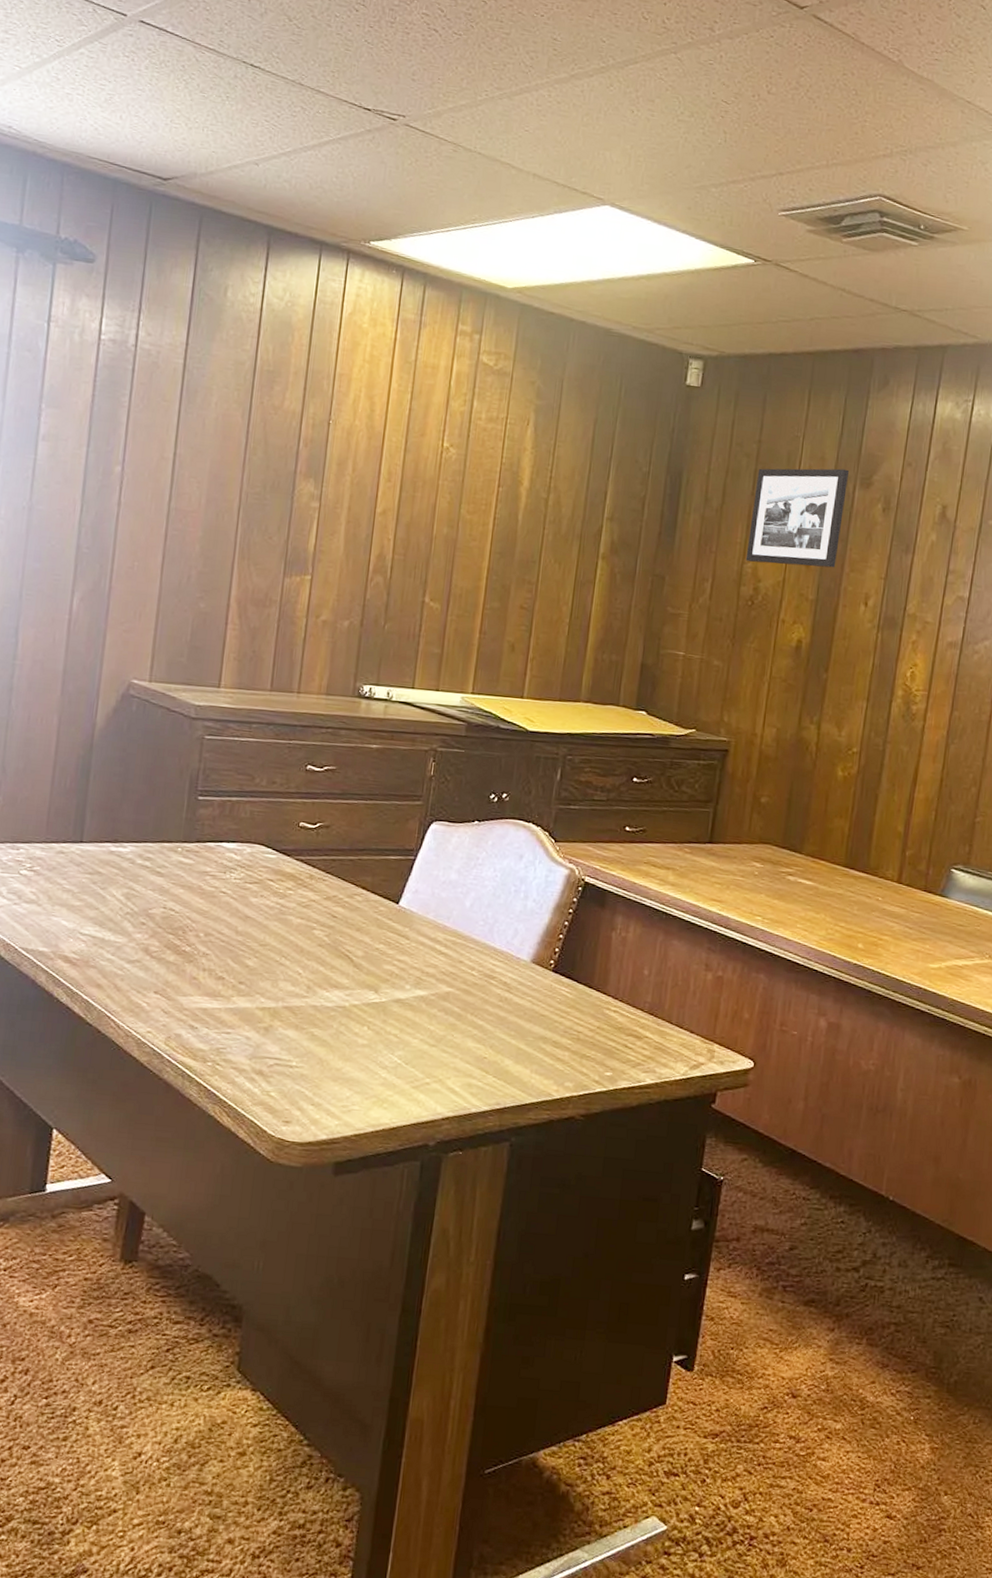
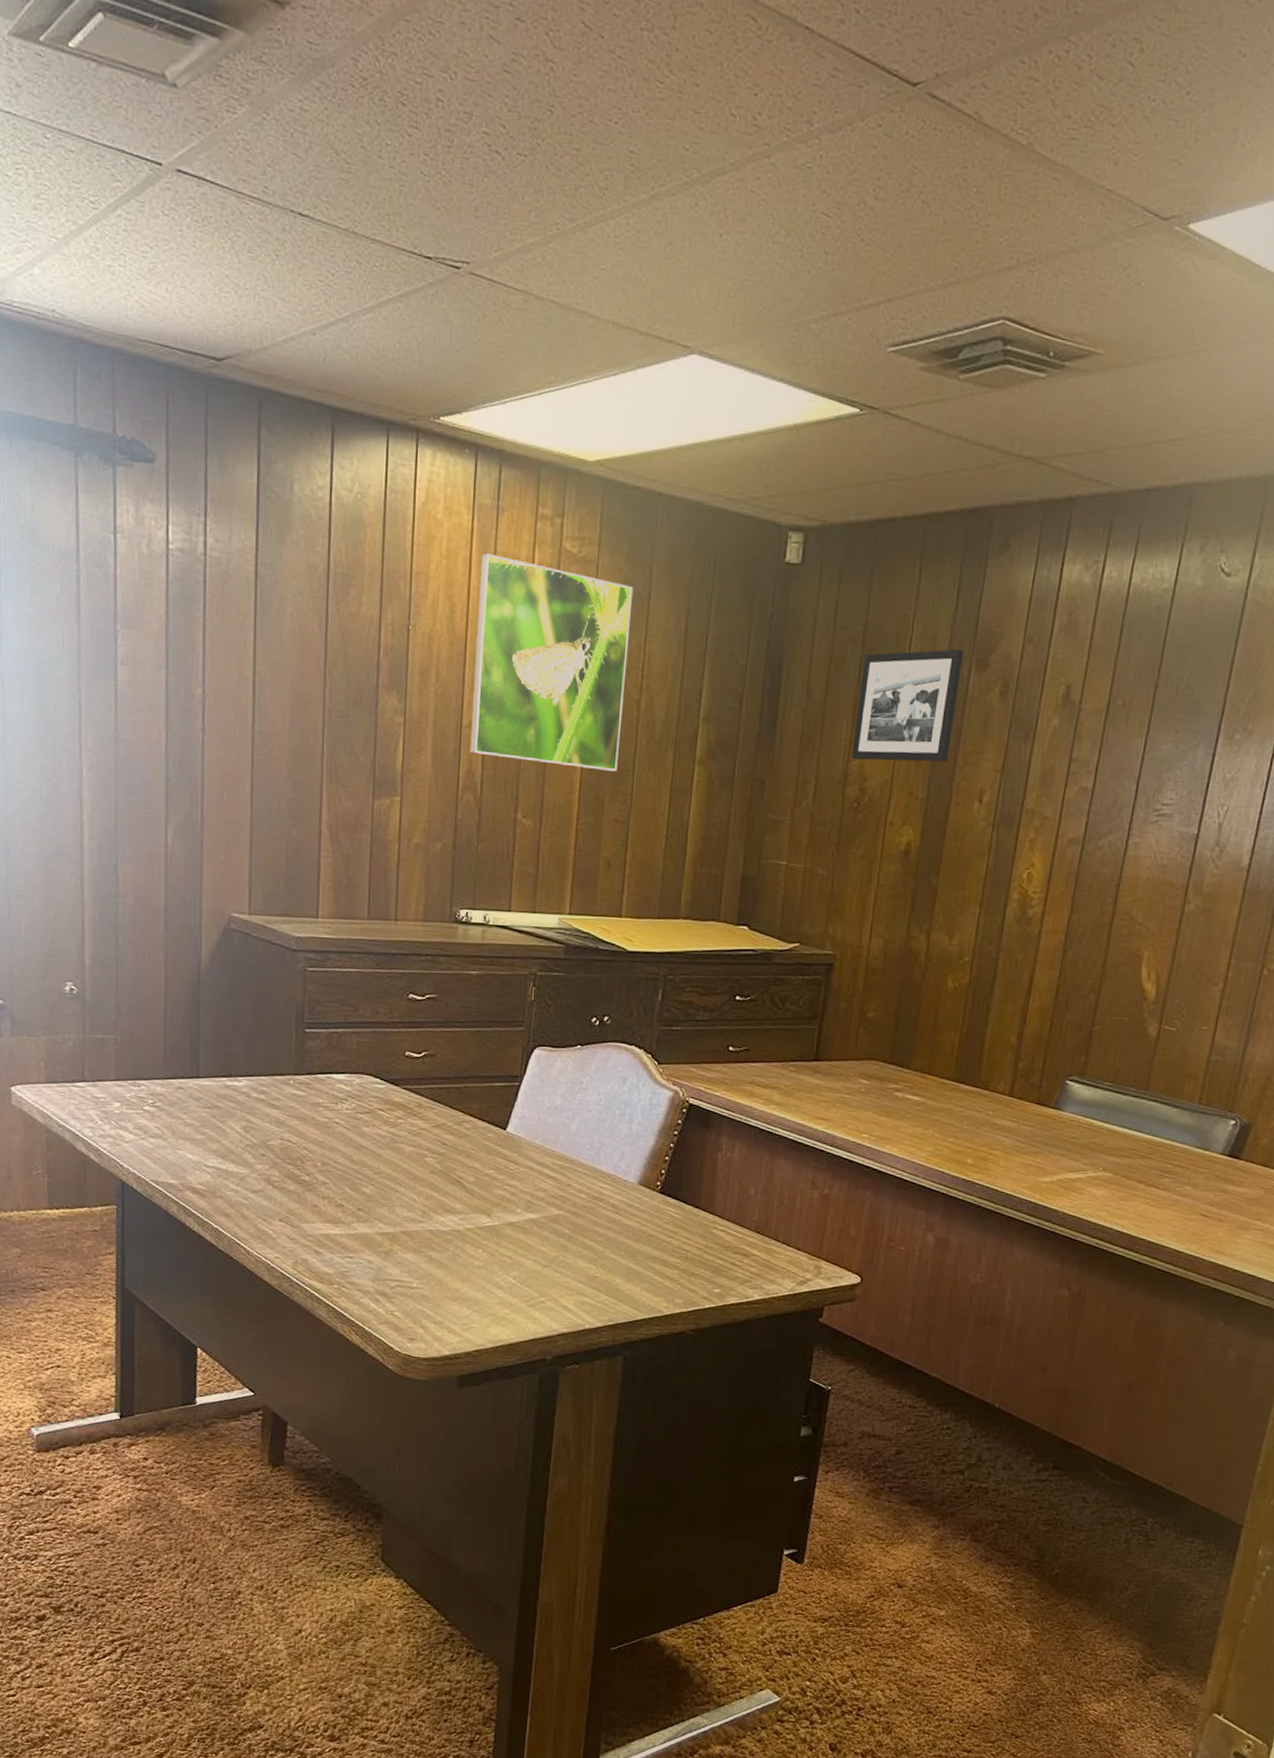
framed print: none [382,361,545,562] -> present [470,553,634,772]

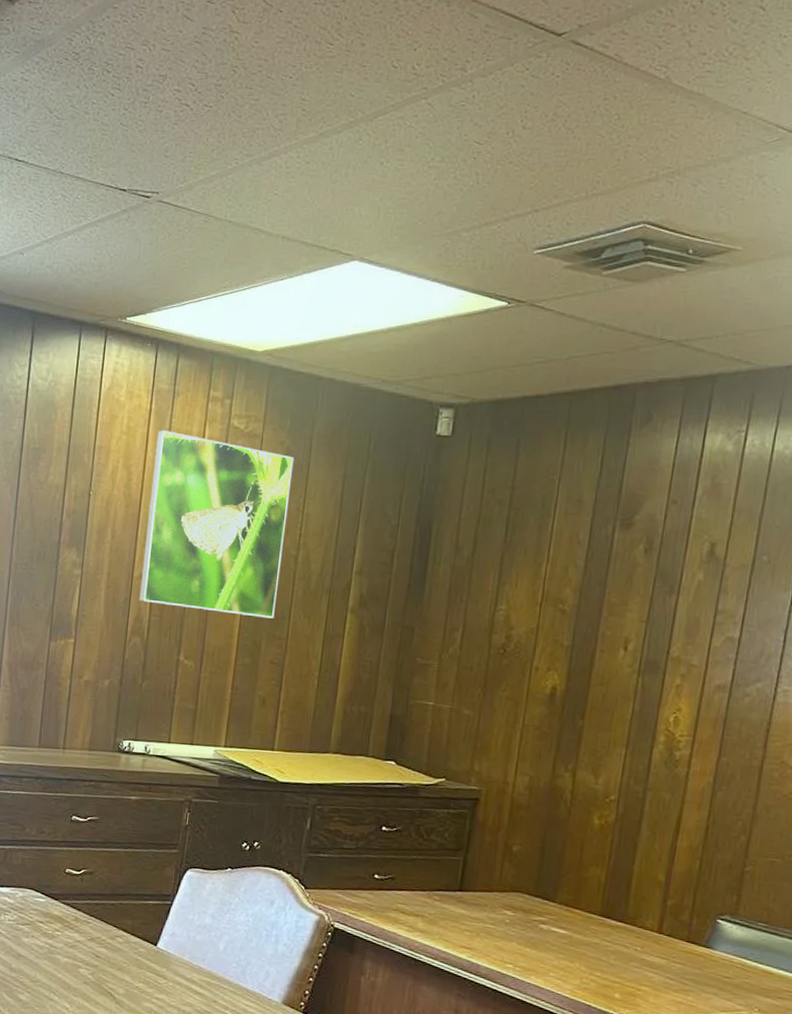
picture frame: present [851,649,965,762] -> none [497,510,609,613]

